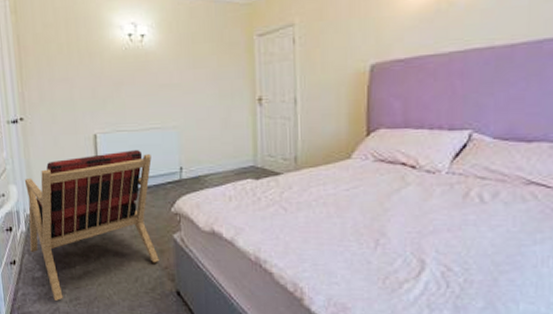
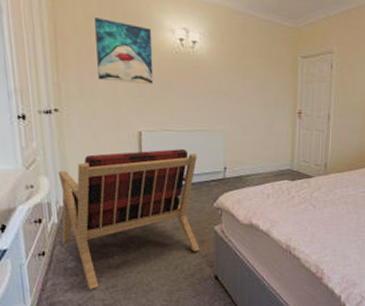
wall art: none [51,25,106,86] -> present [95,18,154,84]

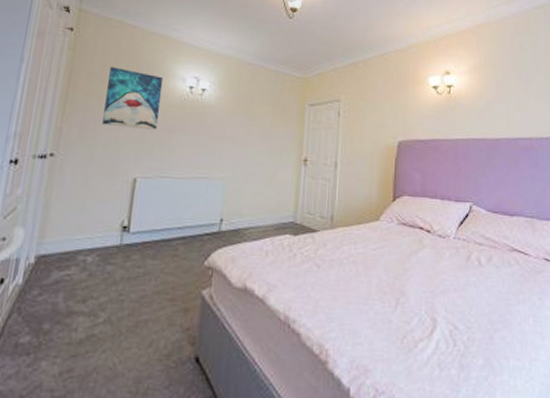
armchair: present [57,149,200,289] -> none [22,198,193,374]

